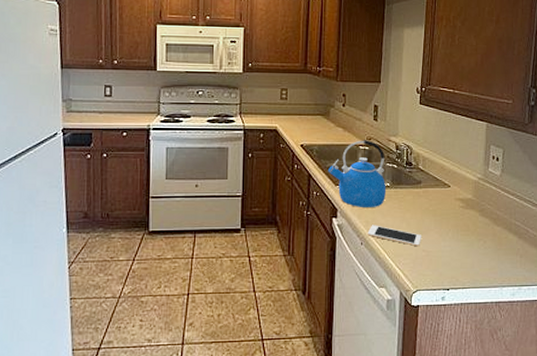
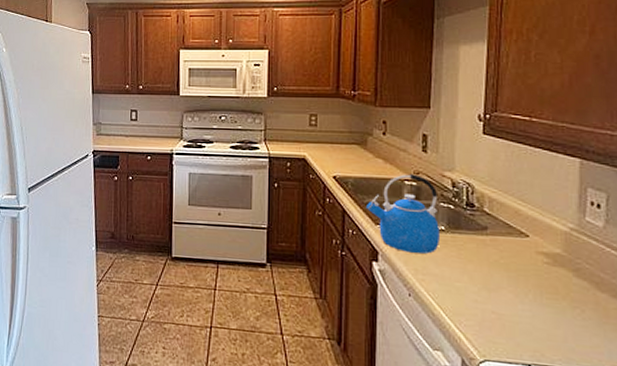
cell phone: present [367,225,421,247] -> none [416,274,489,307]

